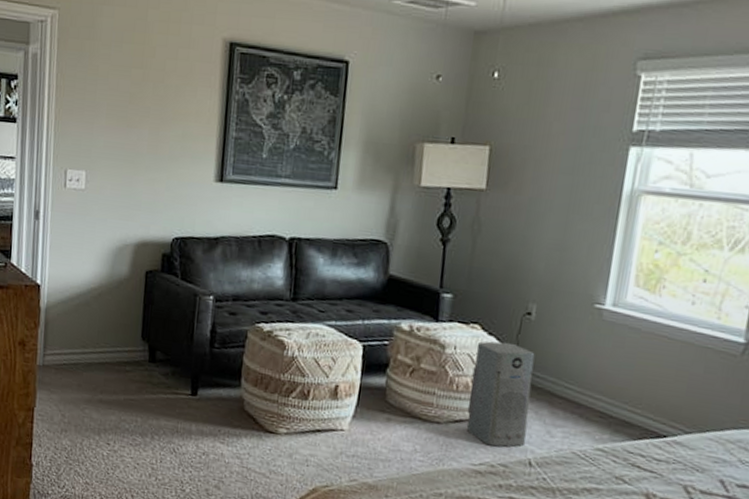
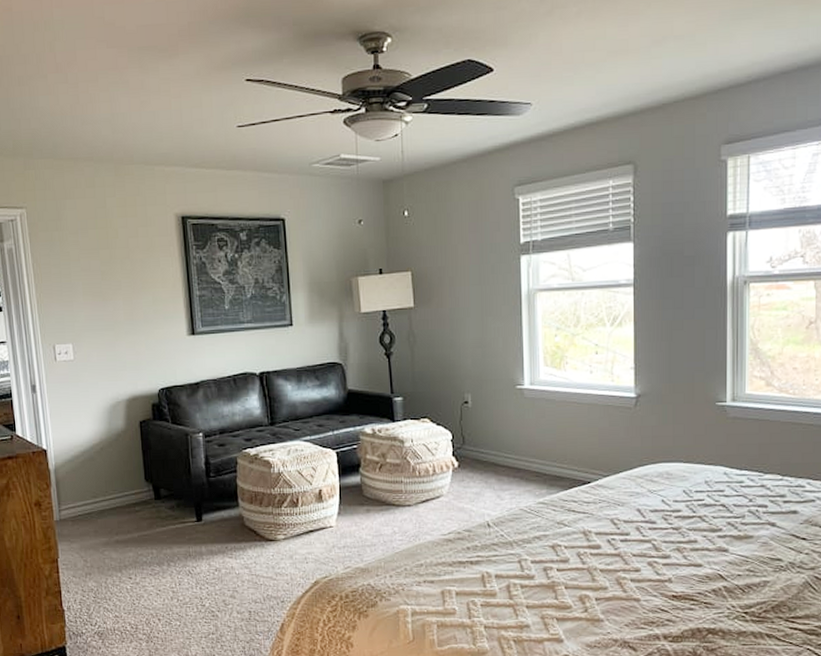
air purifier: present [466,341,535,447] -> none [429,428,482,517]

